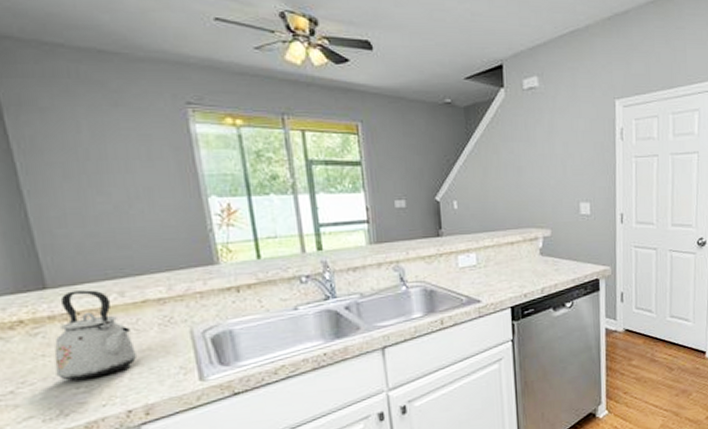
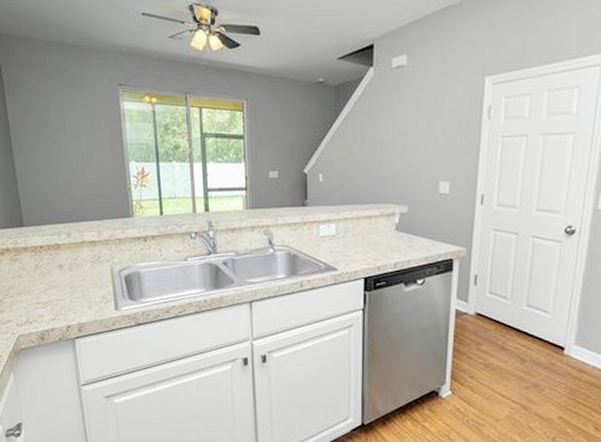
kettle: present [54,290,138,380] -> none [25,230,76,298]

